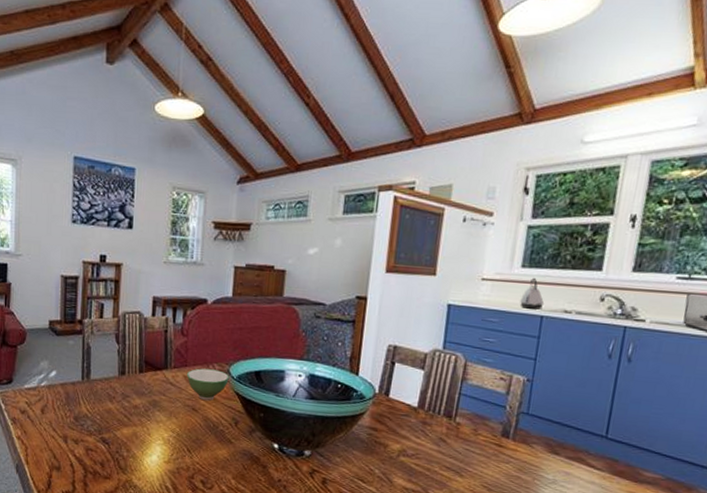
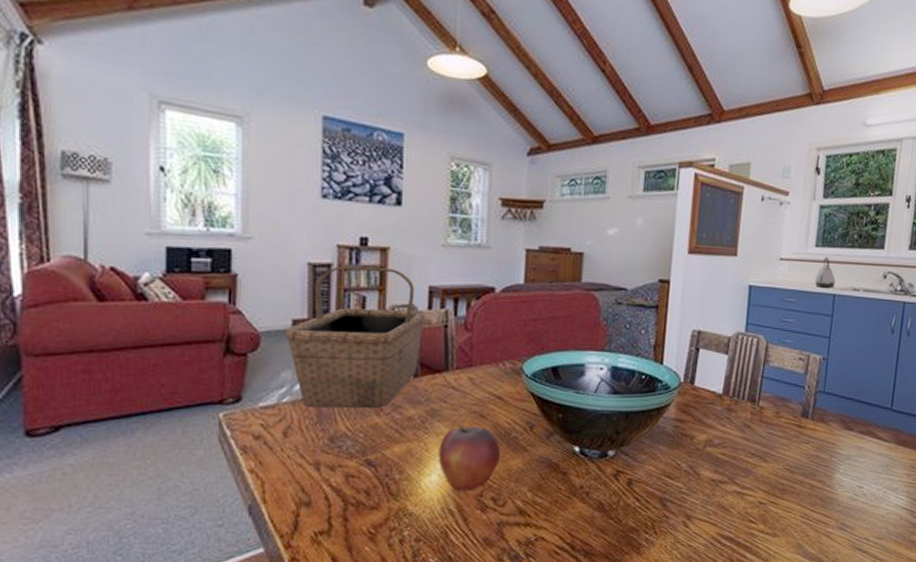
basket: none [44,278,149,396] -> present [286,266,425,408]
fruit: none [157,415,209,472] -> present [438,424,500,492]
bowl: present [186,368,230,401] -> none [471,368,523,405]

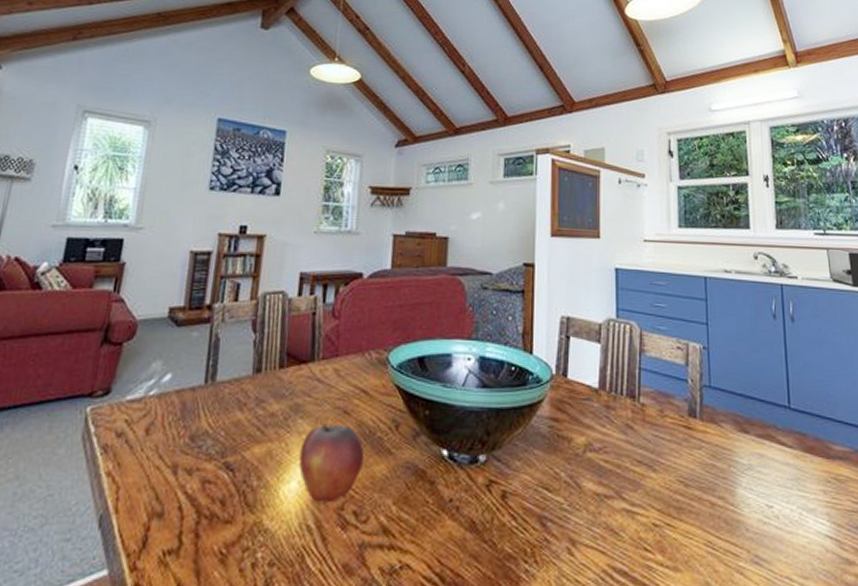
basket: present [286,266,425,408] -> none [161,253,295,402]
kettle: present [815,256,836,288] -> none [683,237,705,270]

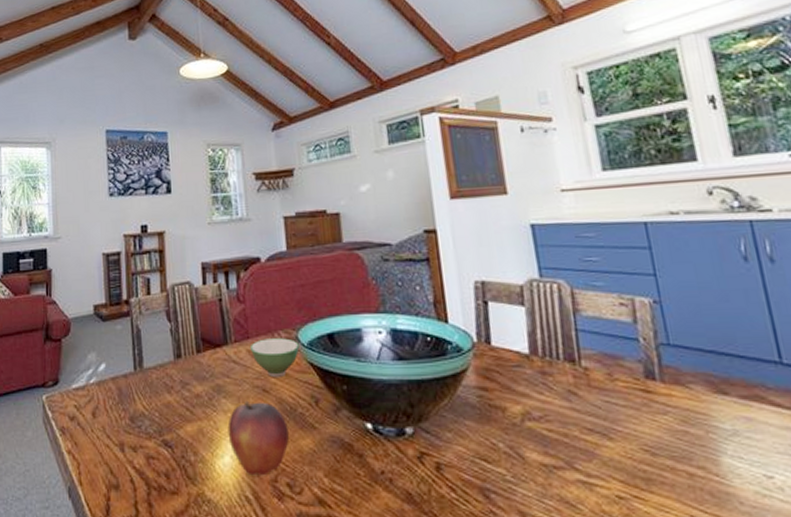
bowl: none [337,358,389,400] -> present [249,338,299,378]

